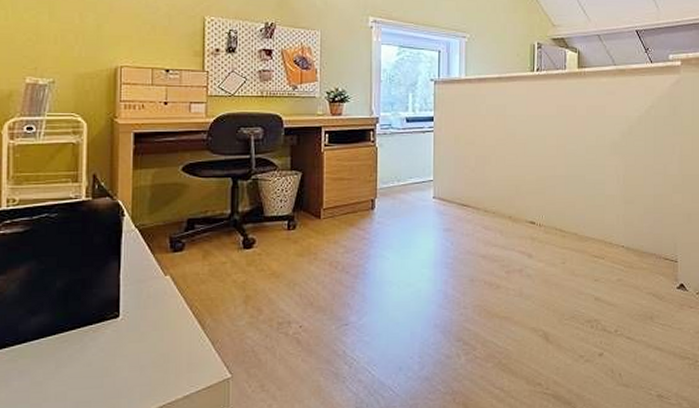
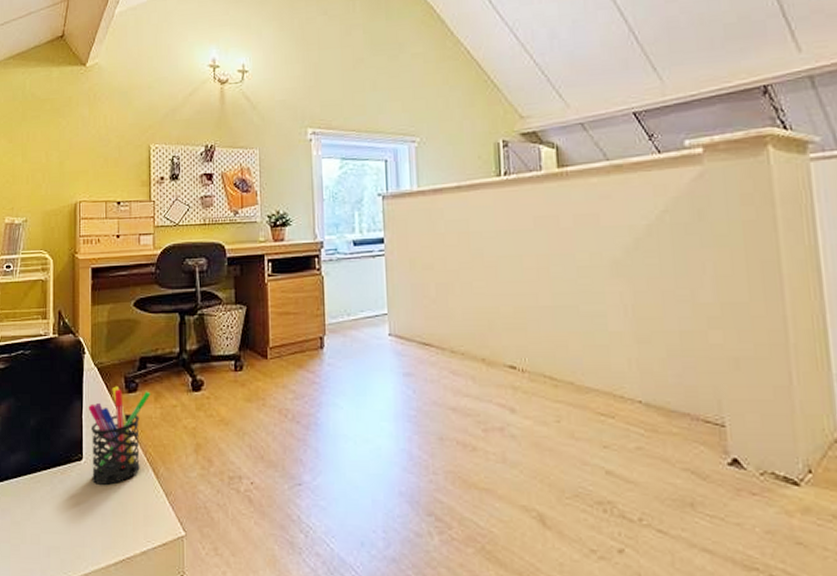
pen holder: none [126,246,199,339] -> present [88,386,151,485]

